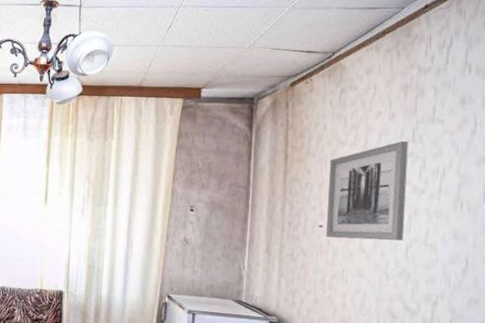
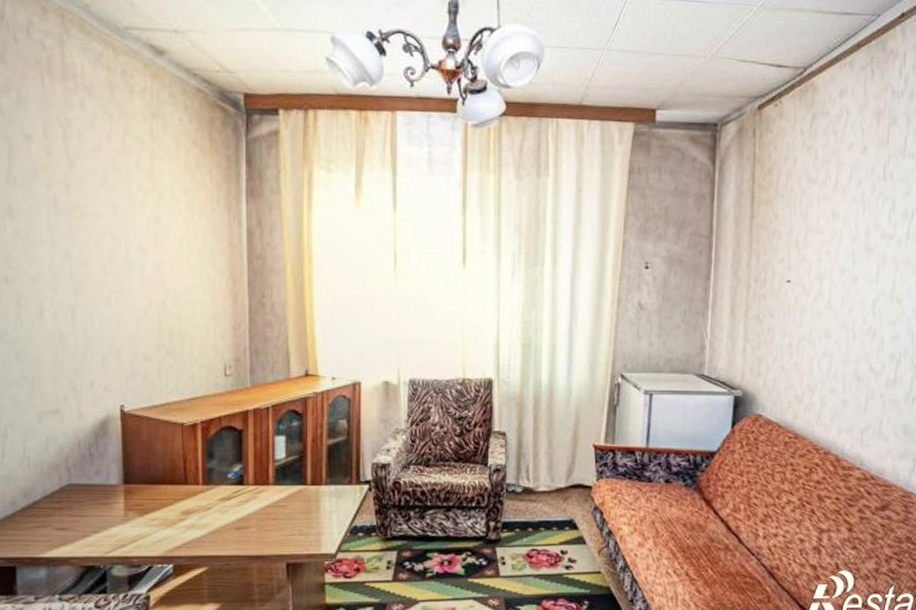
wall art: present [326,140,409,241] -> none [794,178,879,295]

